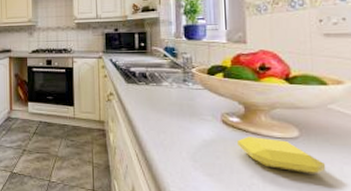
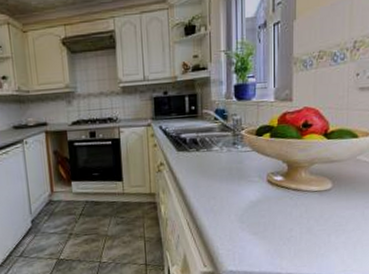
soap bar: present [237,137,326,174] -> none [280,192,352,221]

